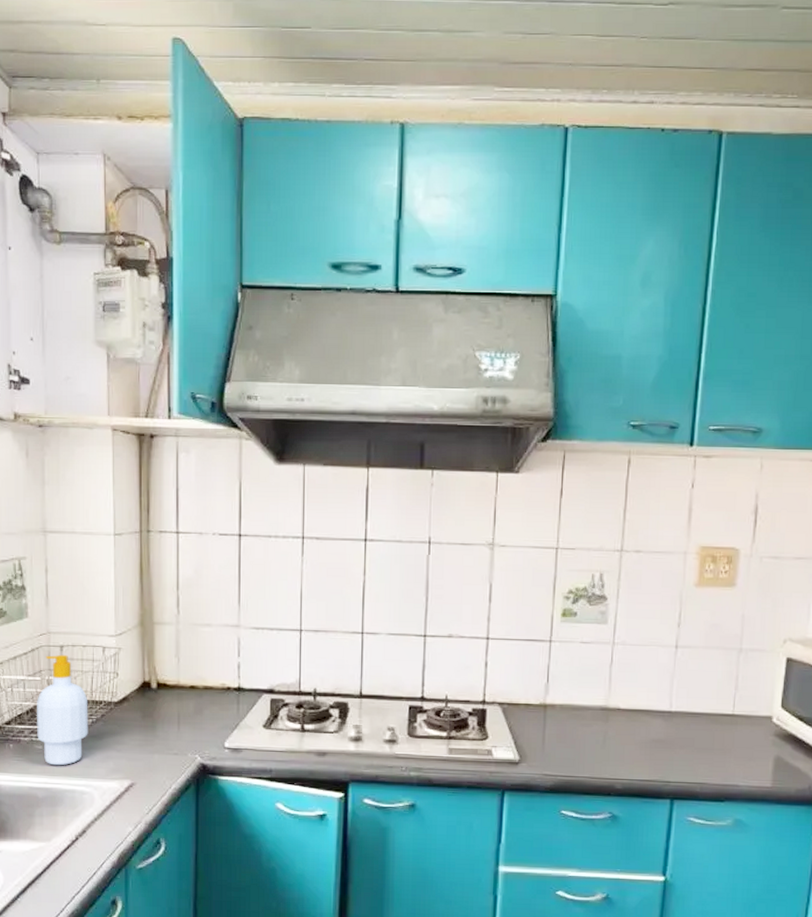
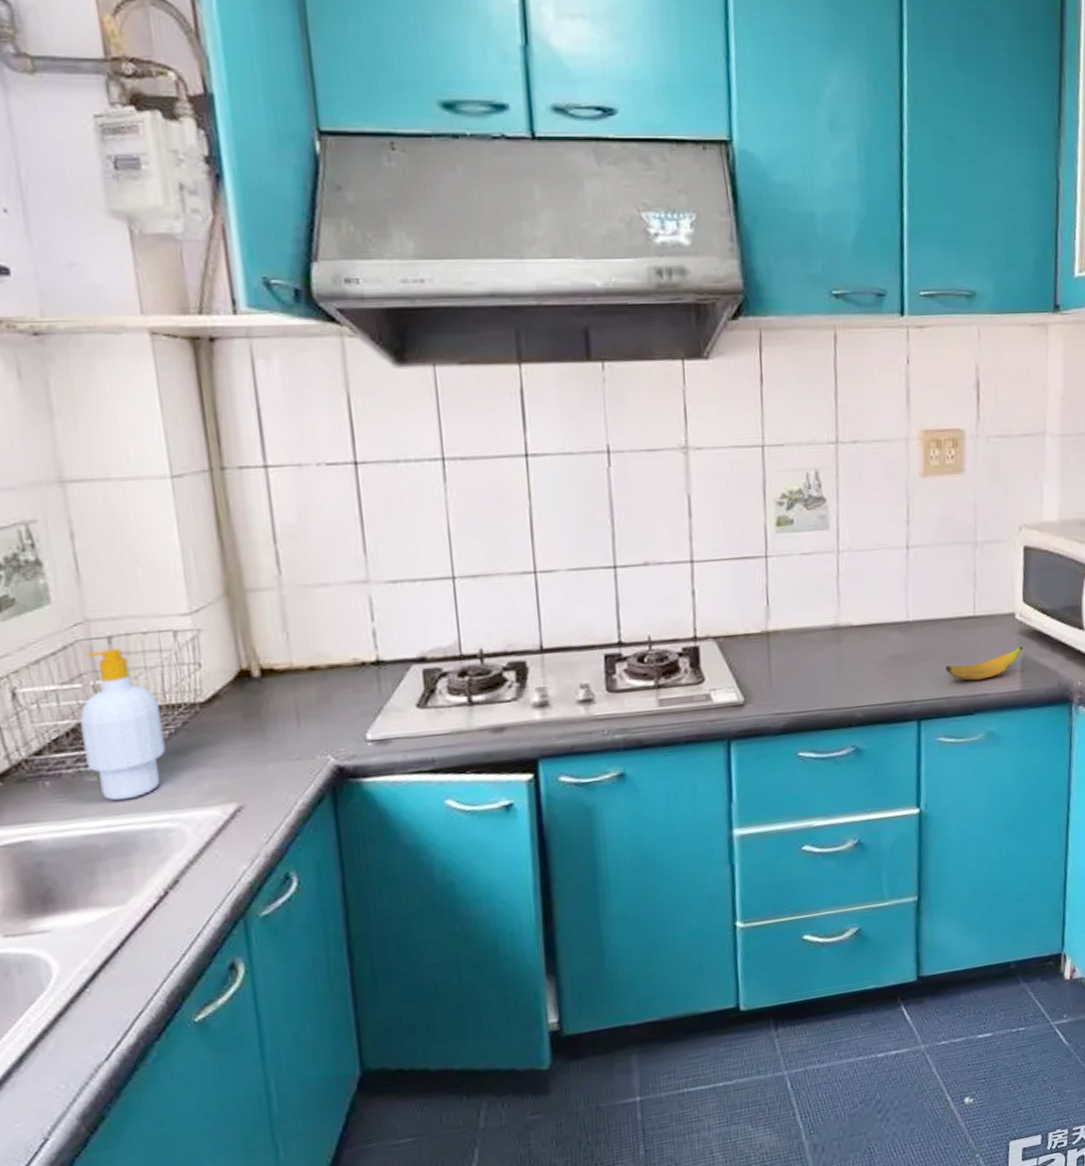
banana: none [701,746,778,772] -> present [945,645,1024,681]

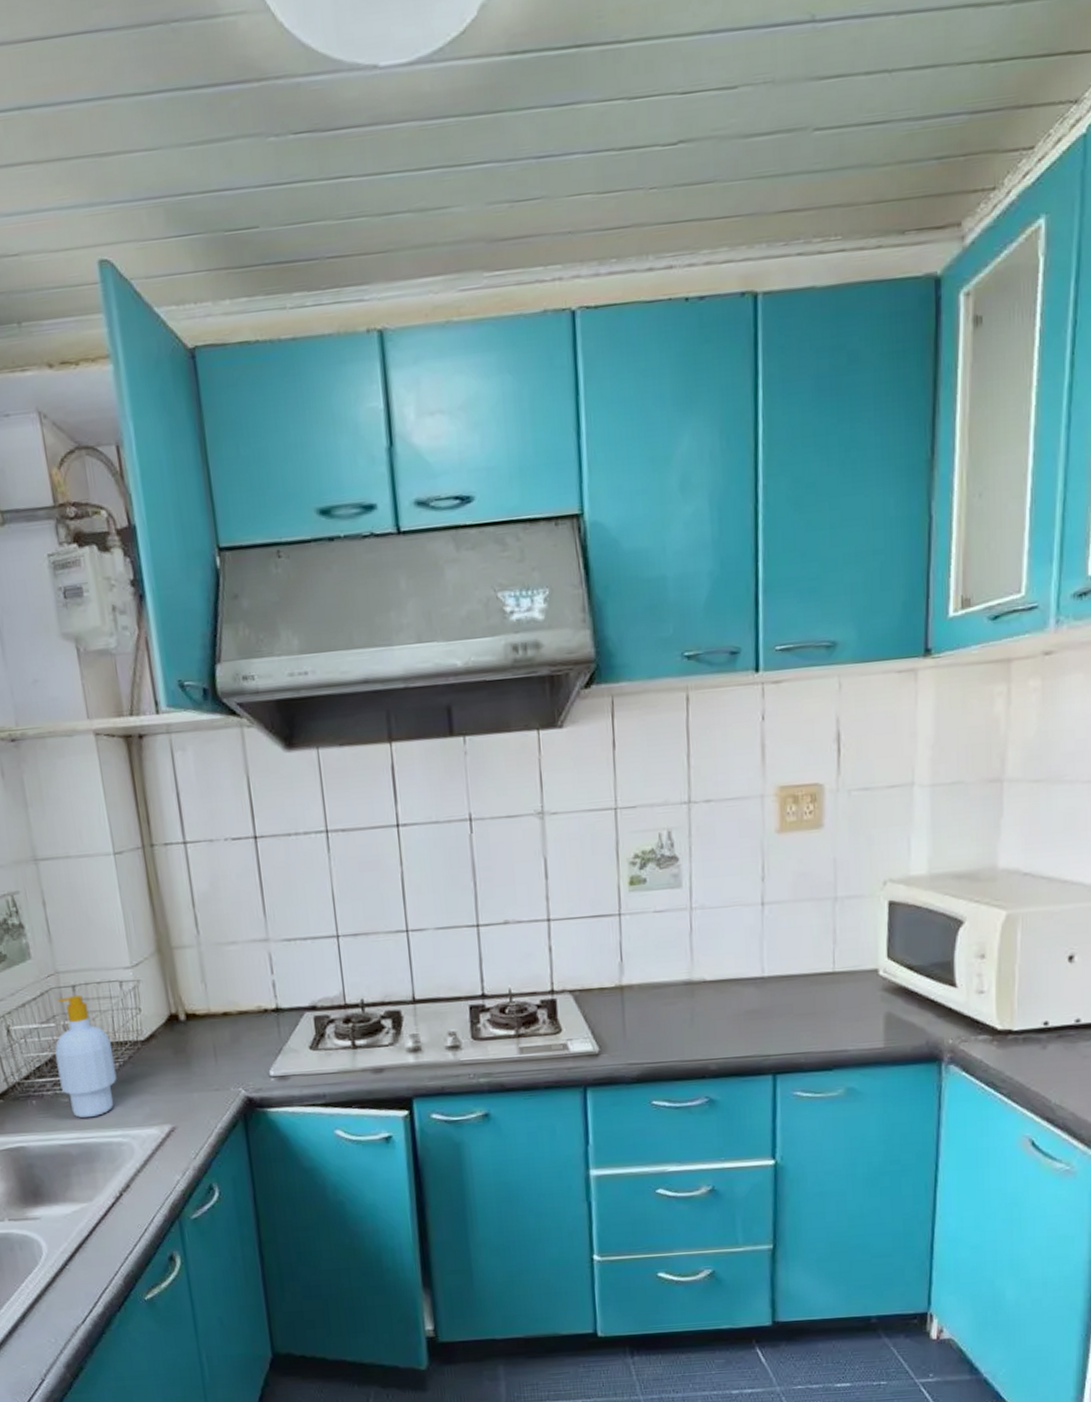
banana: present [945,645,1024,681] -> none [802,1002,888,1037]

